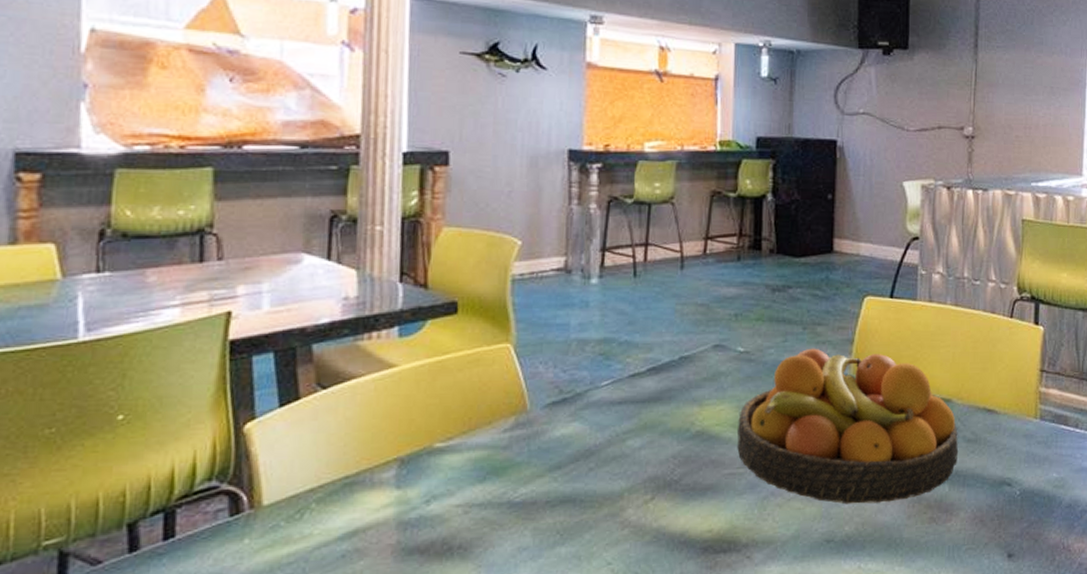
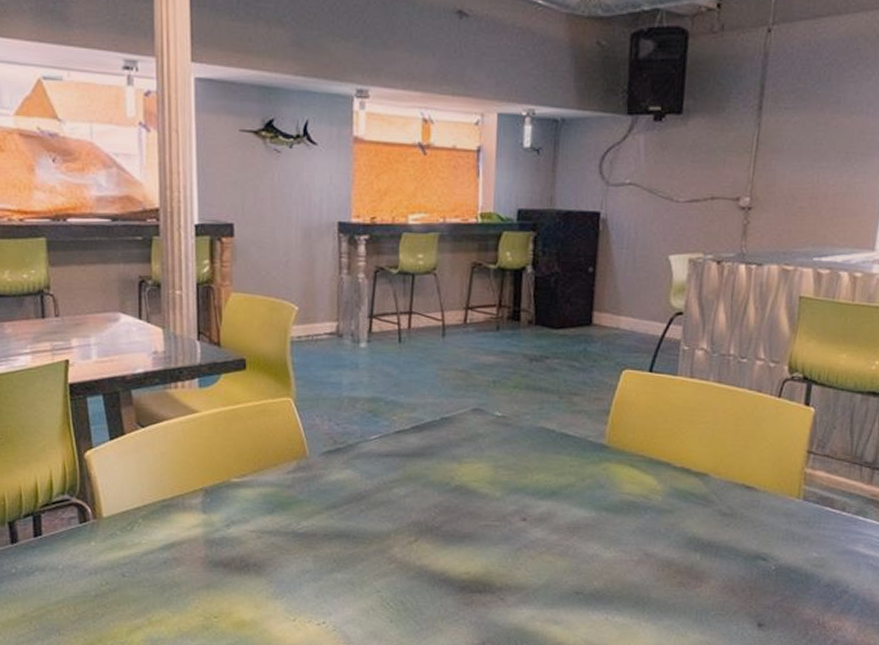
fruit bowl: present [737,348,959,505] -> none [493,416,713,564]

